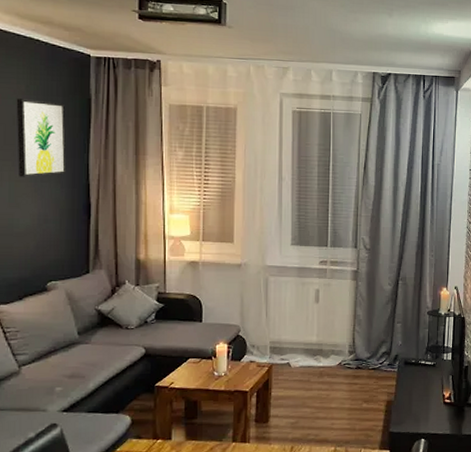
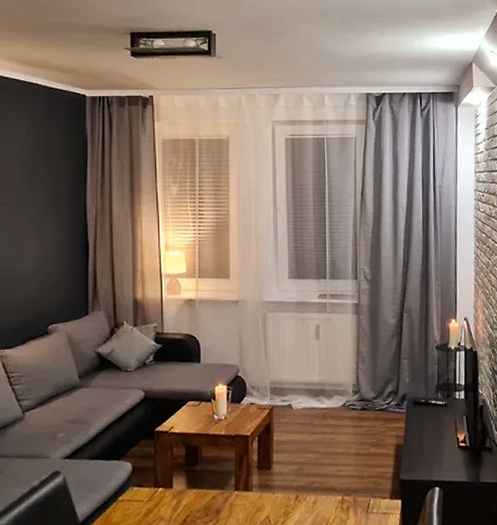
wall art: present [16,99,67,177] -> none [17,143,65,220]

